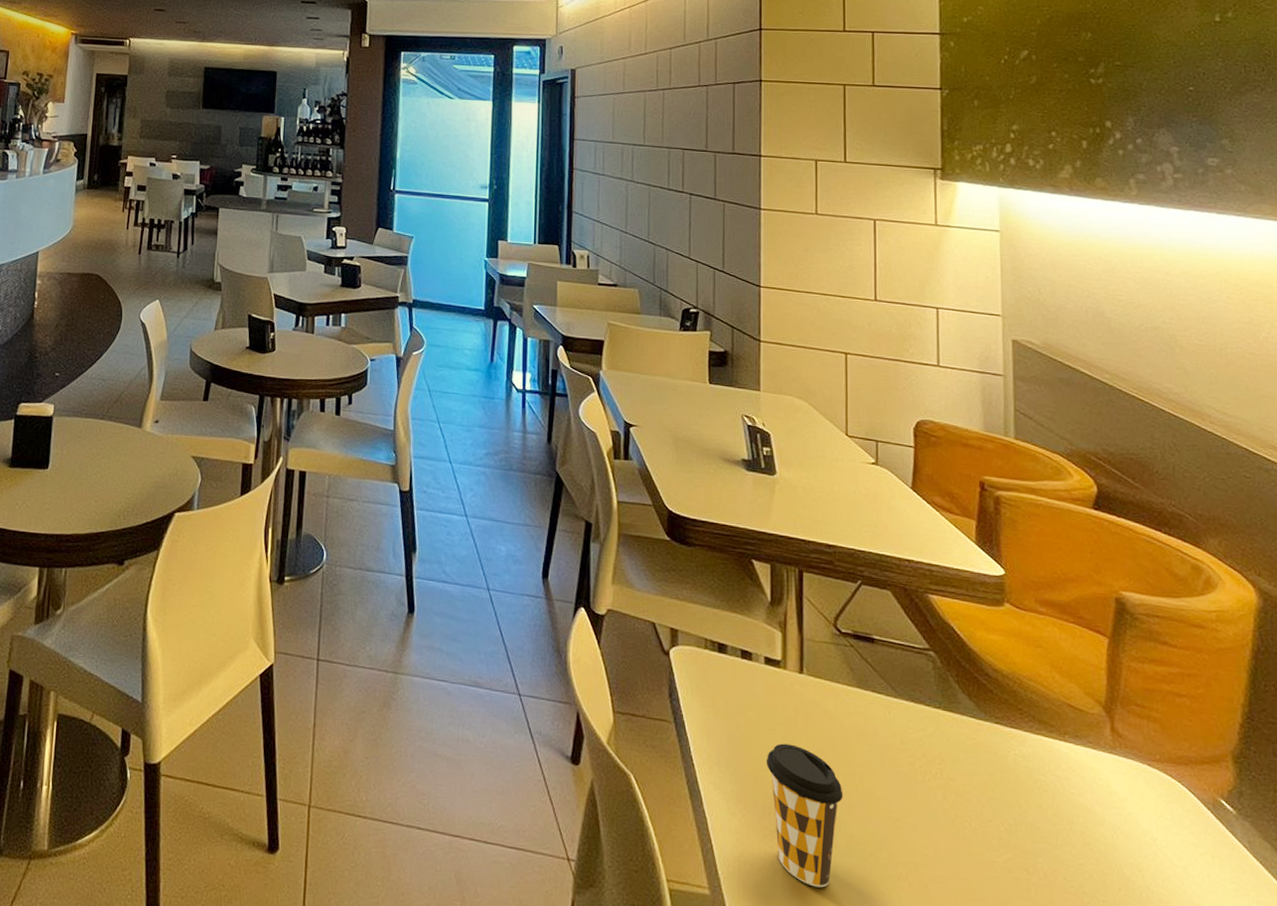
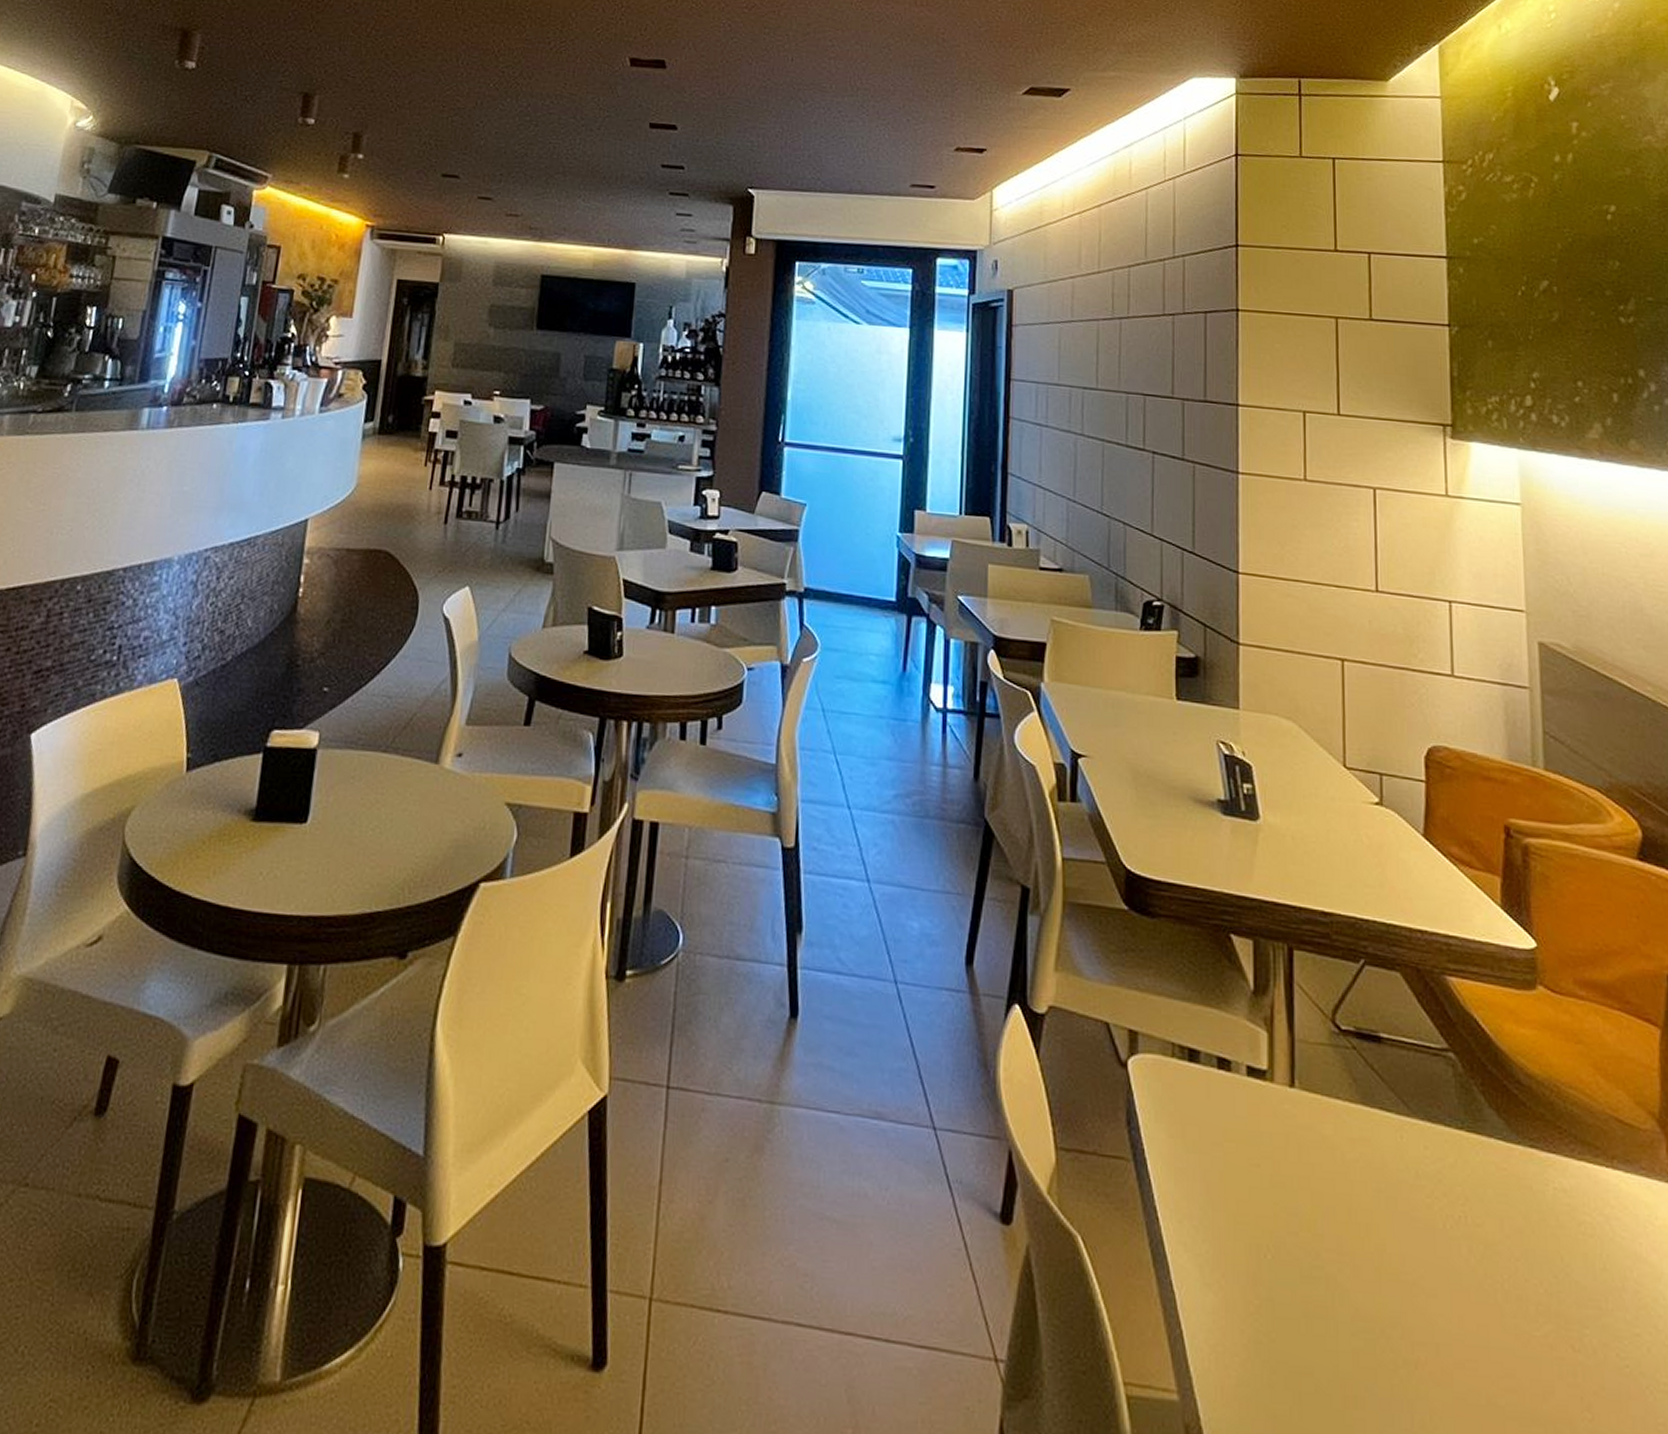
coffee cup: present [766,743,843,888] -> none [1249,1184,1346,1384]

